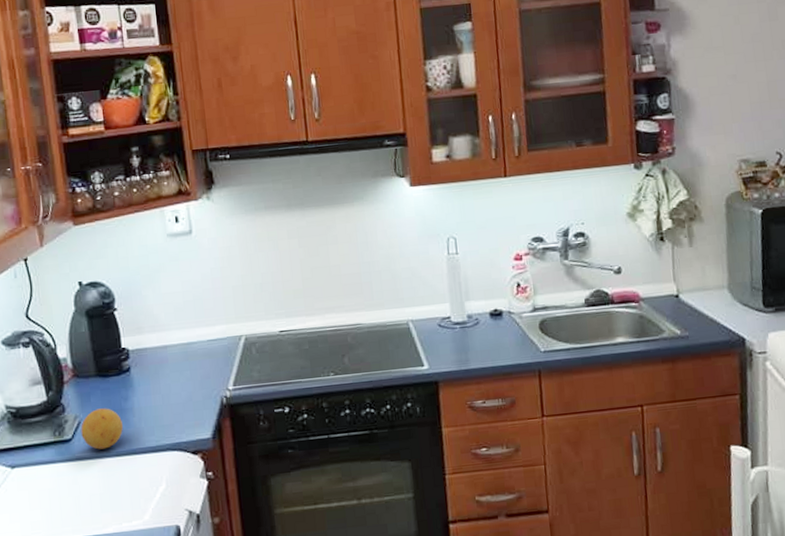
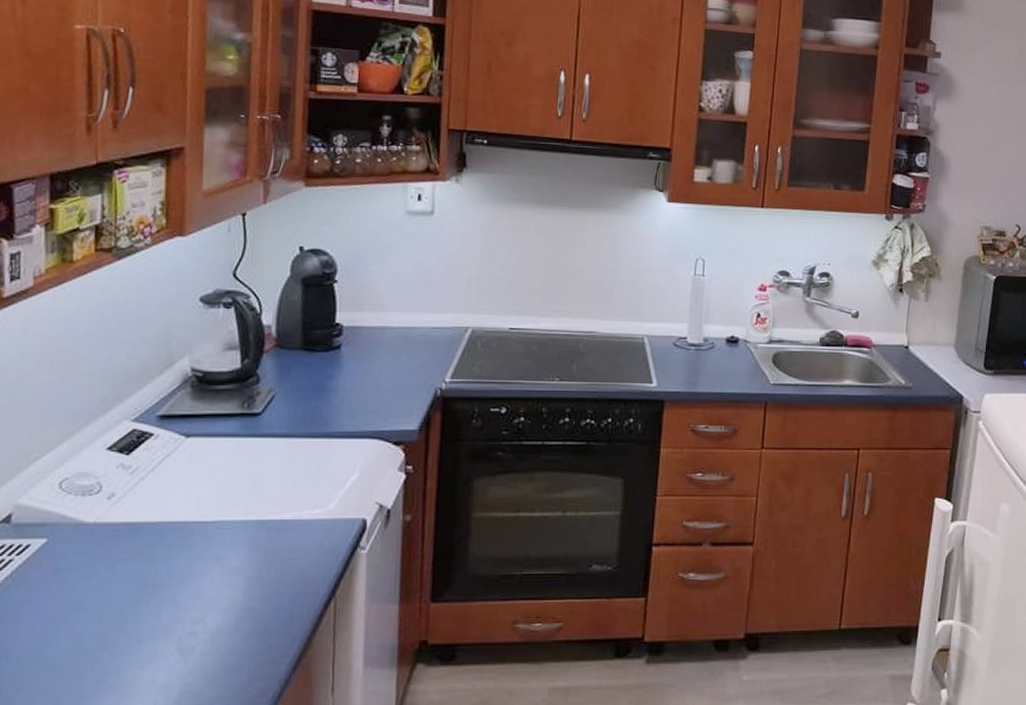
fruit: present [81,408,124,450] -> none [273,384,323,428]

